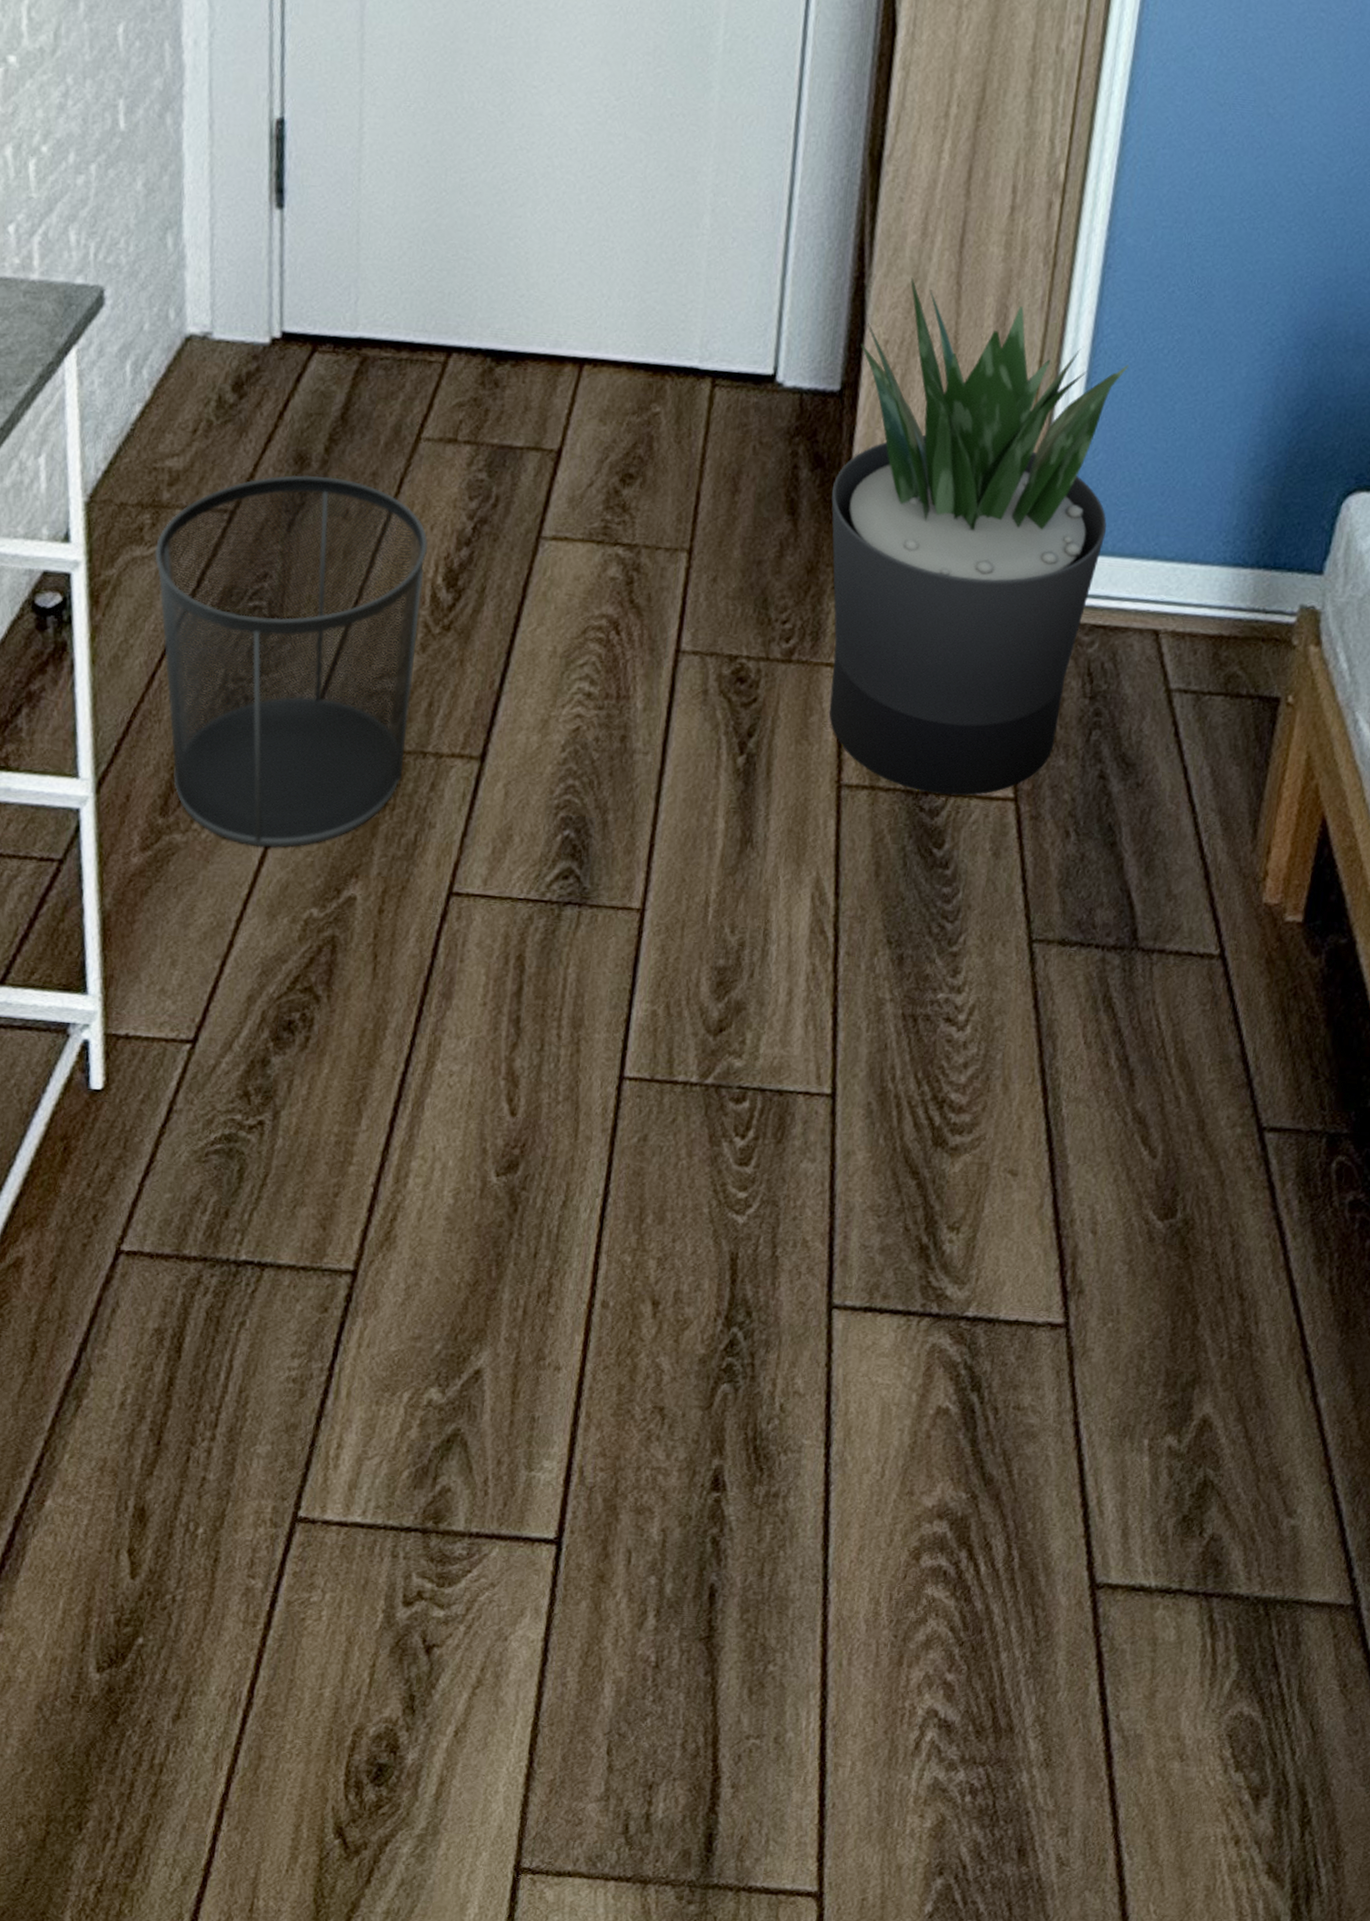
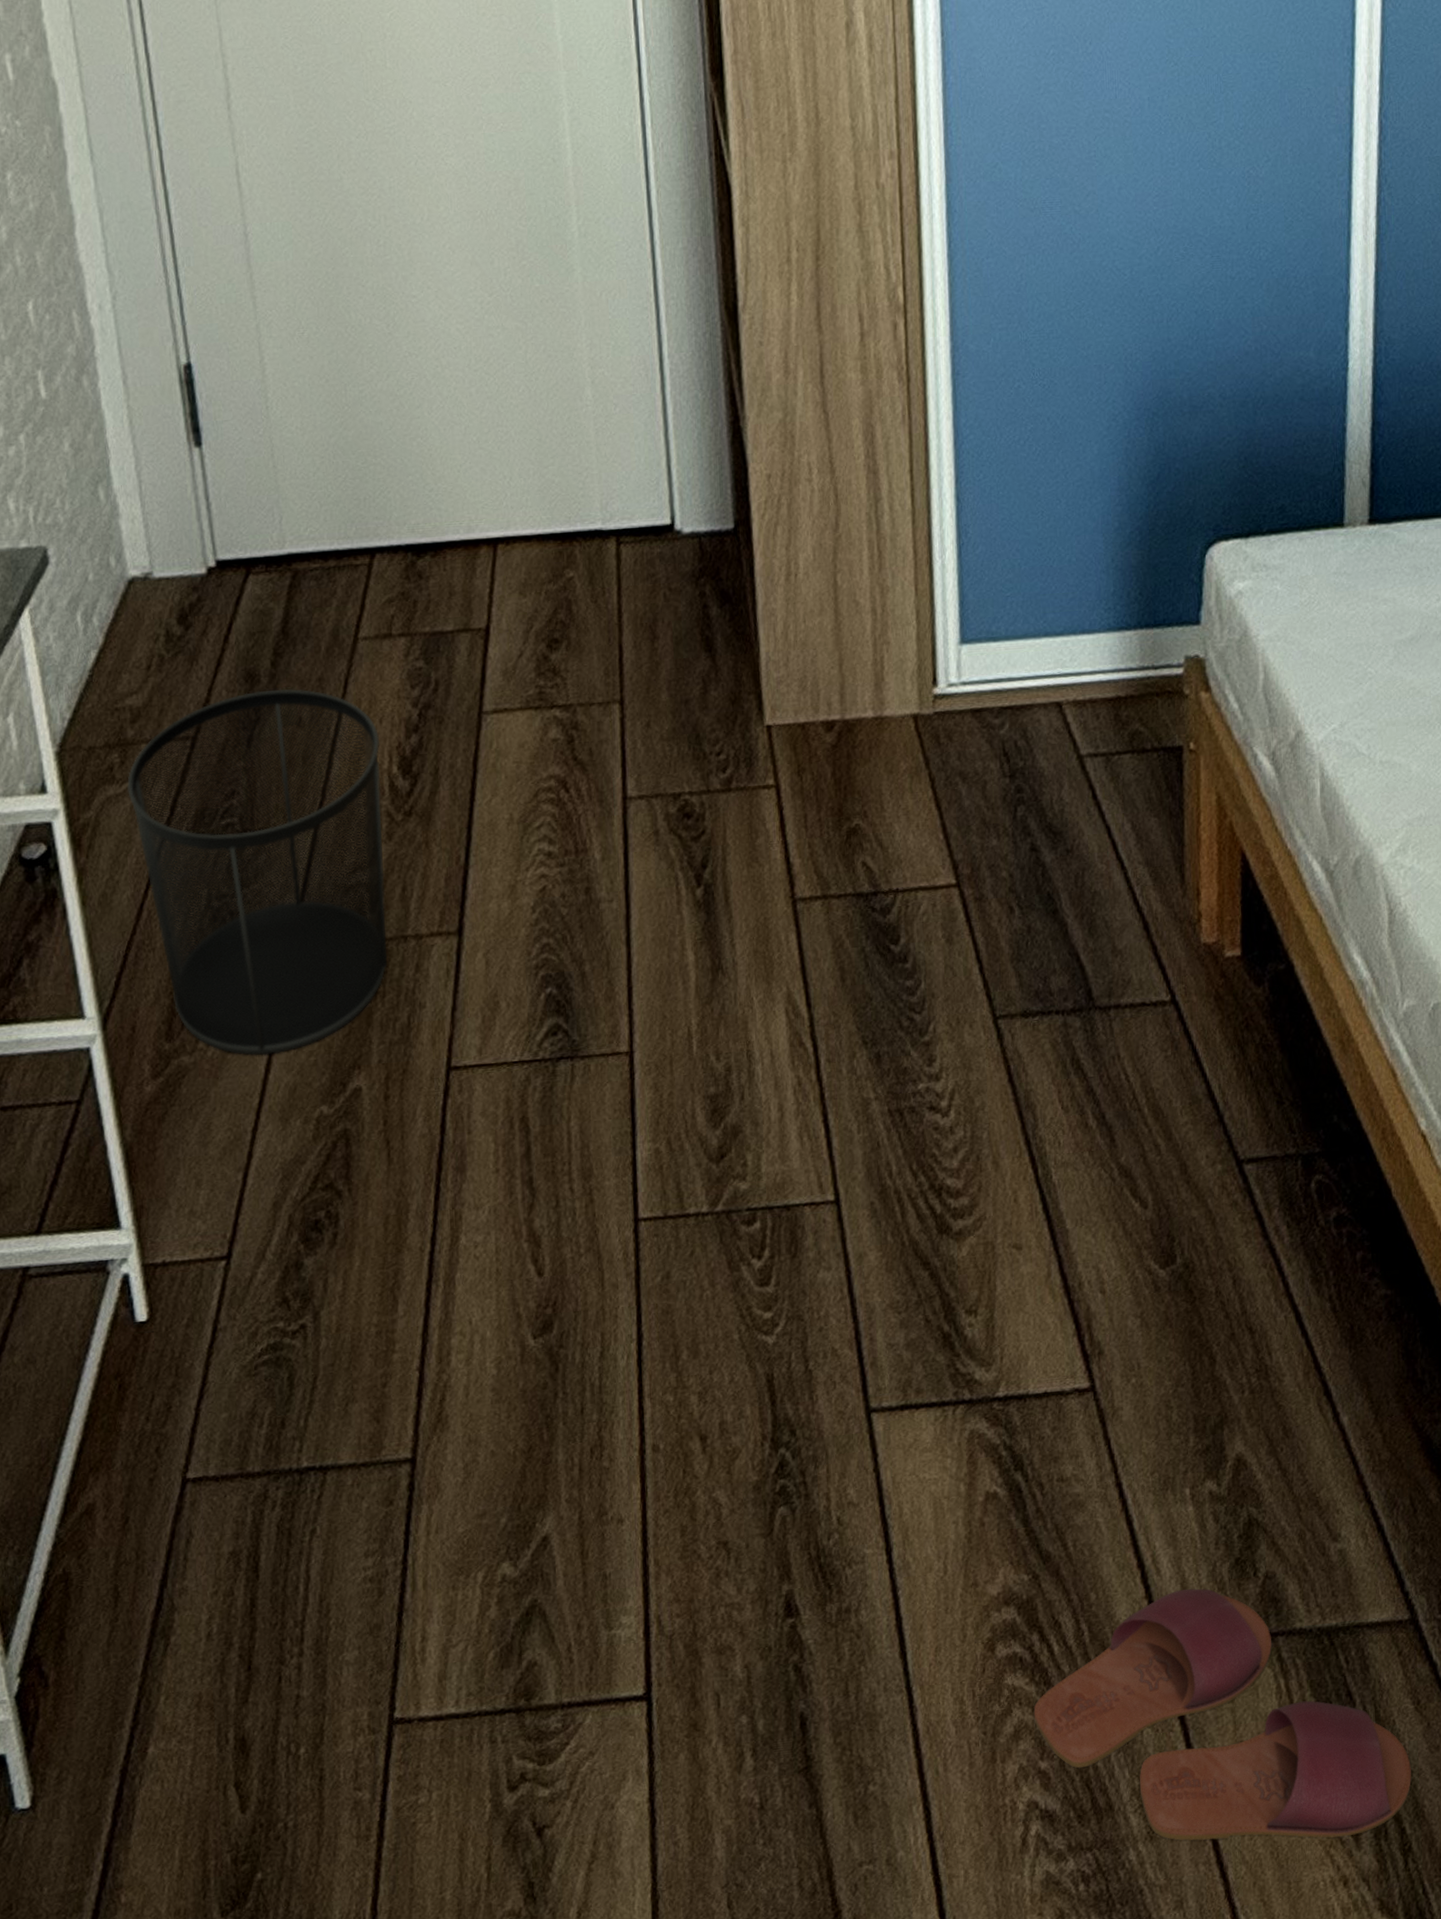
planter: present [829,277,1129,796] -> none [742,413,997,893]
slippers: none [948,1535,1326,1799] -> present [1033,1588,1412,1841]

